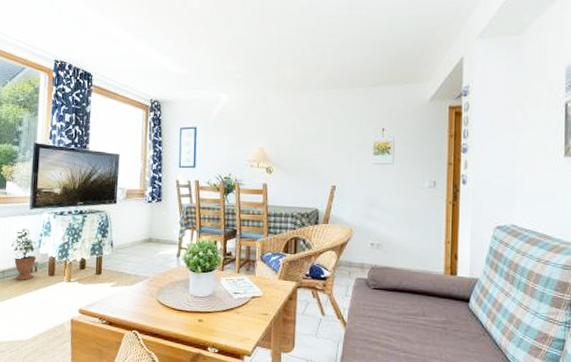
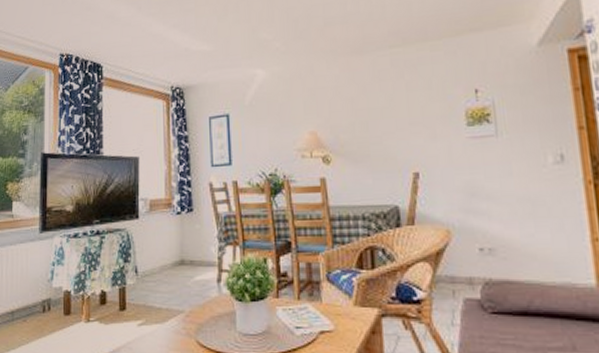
potted plant: present [12,228,37,280] -> none [21,256,49,322]

